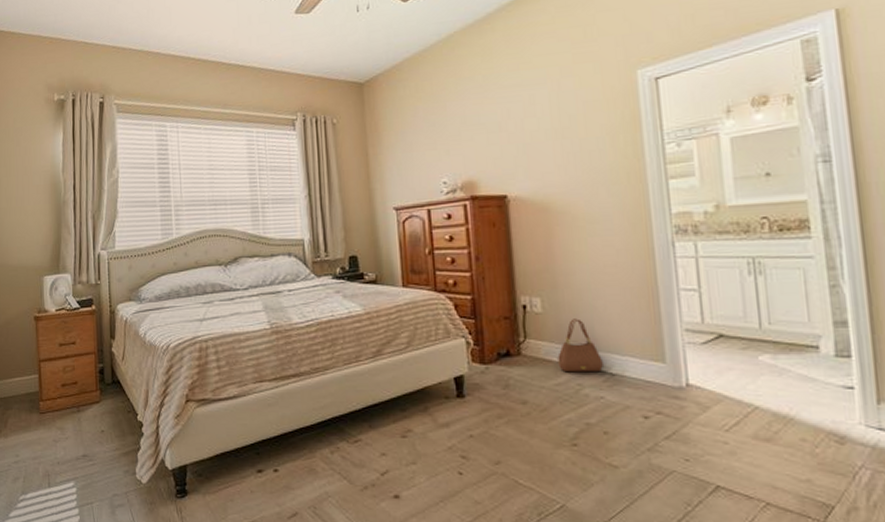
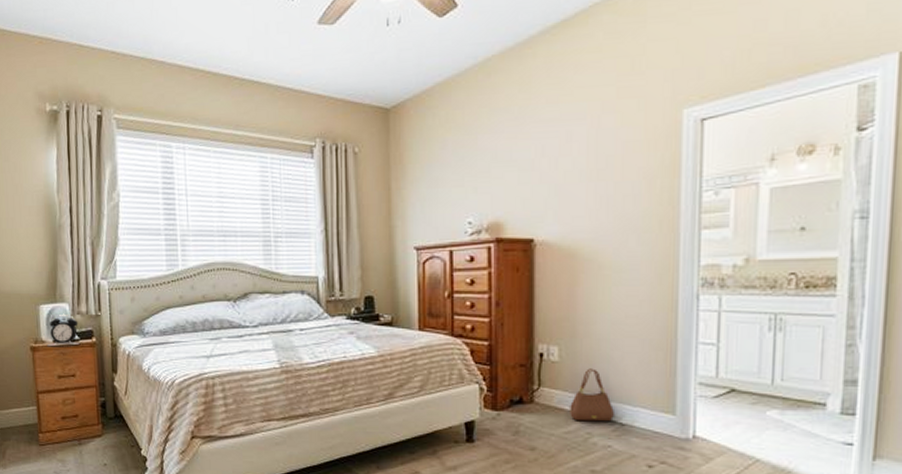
alarm clock: none [49,284,80,316] -> present [46,315,79,347]

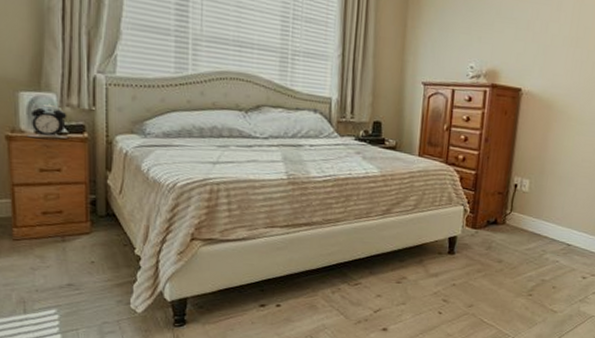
handbag: present [570,368,614,422] -> none [531,199,564,243]

